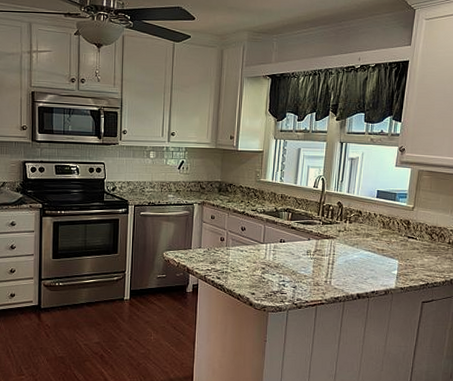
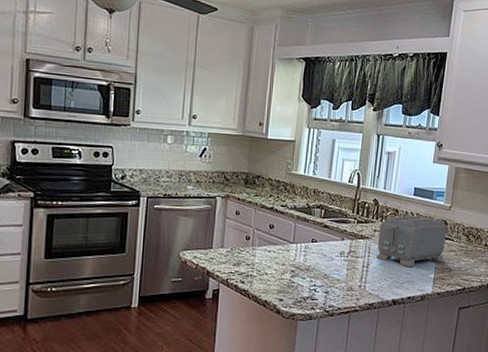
toaster: none [341,216,410,265] -> present [377,215,447,268]

